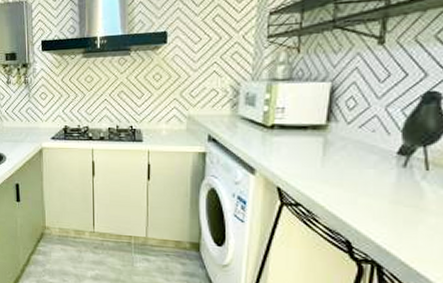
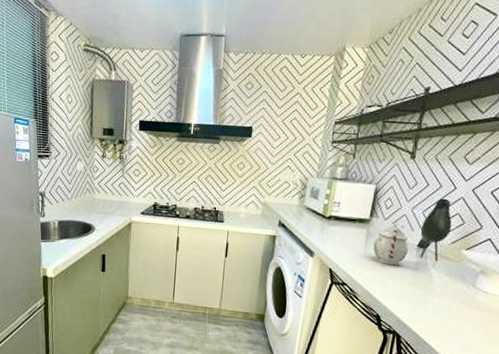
teapot: none [335,126,384,180] -> present [373,222,408,266]

